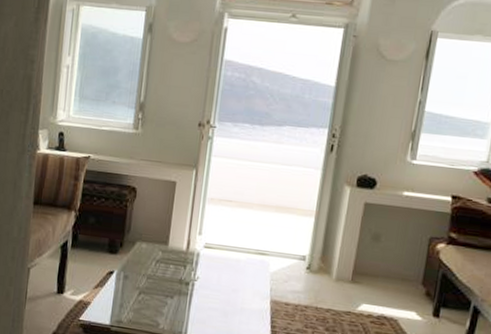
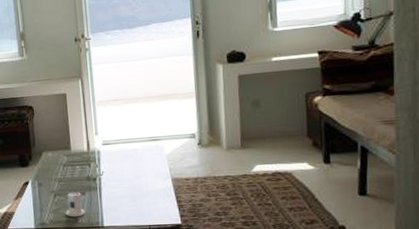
candle: none [147,293,170,322] -> present [65,191,86,218]

